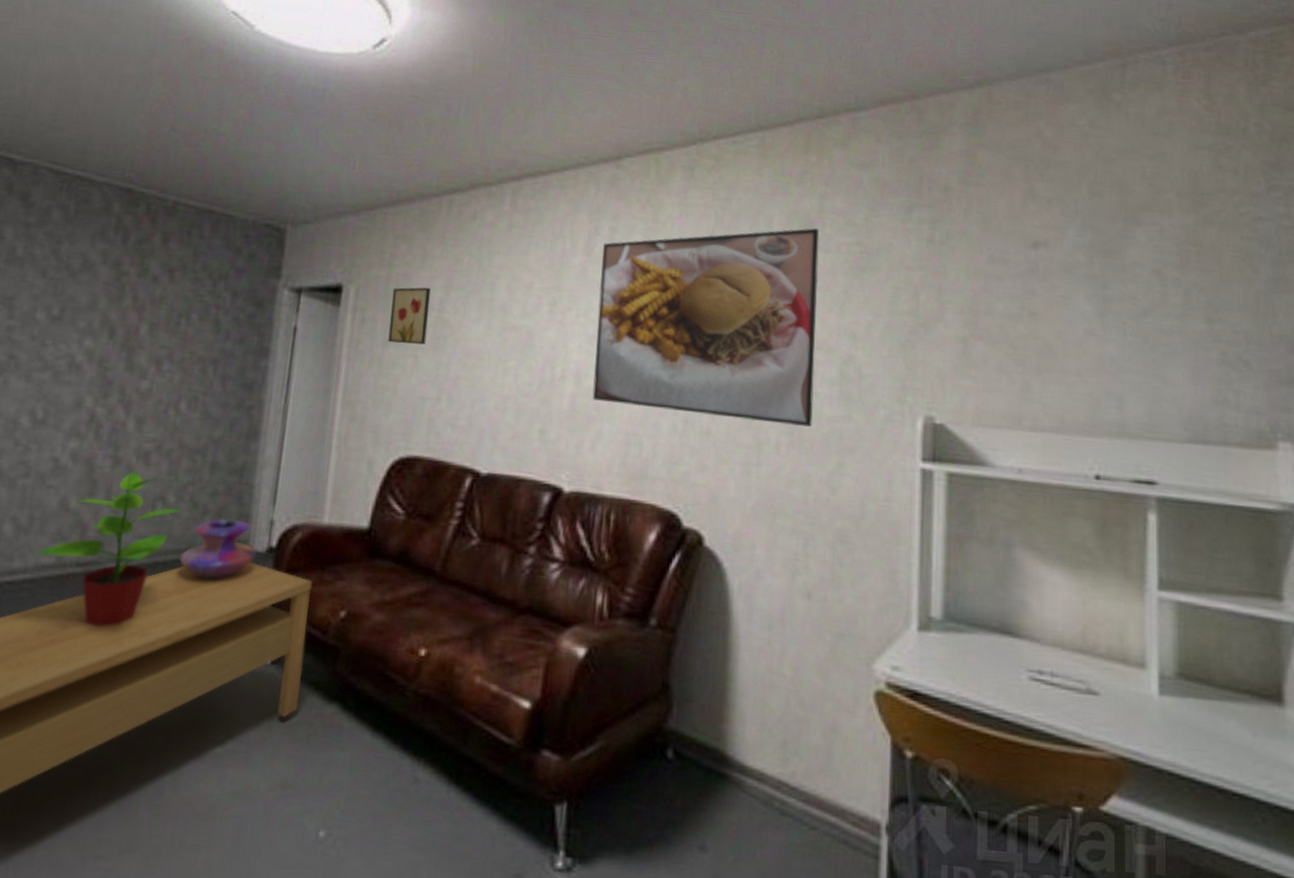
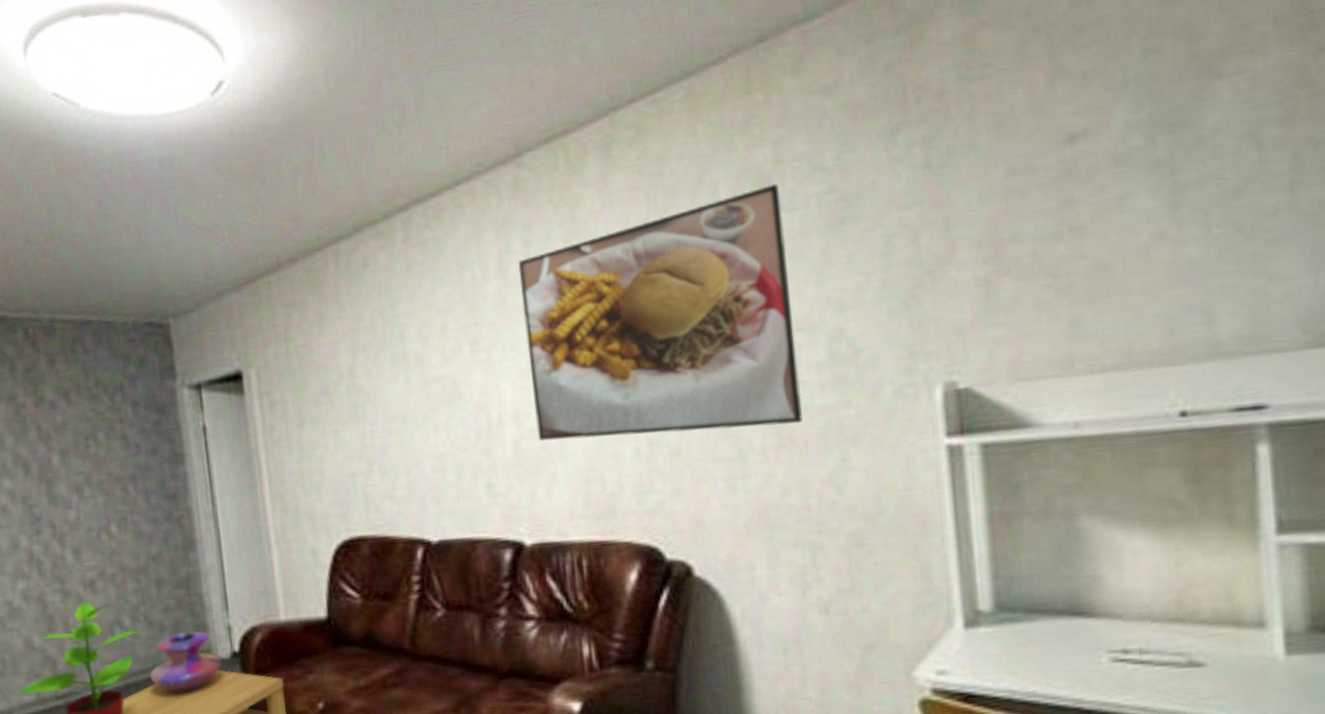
wall art: present [388,287,431,345] -> none [295,354,344,423]

